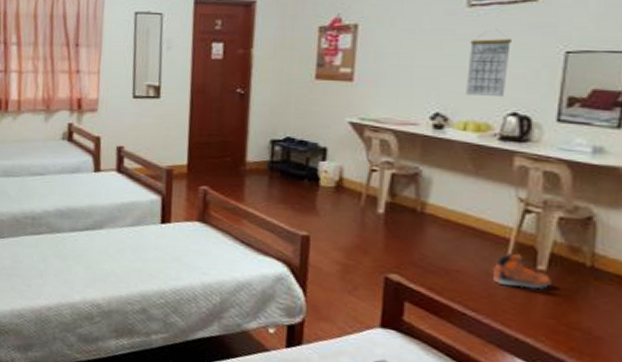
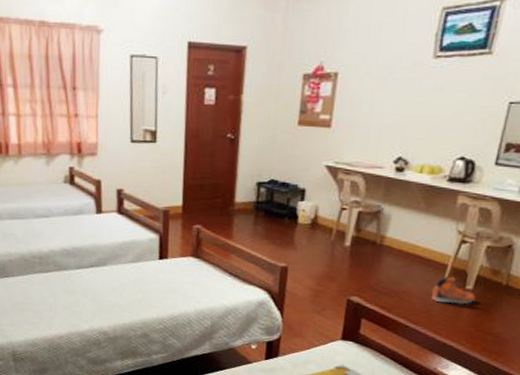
calendar: present [466,39,511,98] -> none [425,89,467,144]

